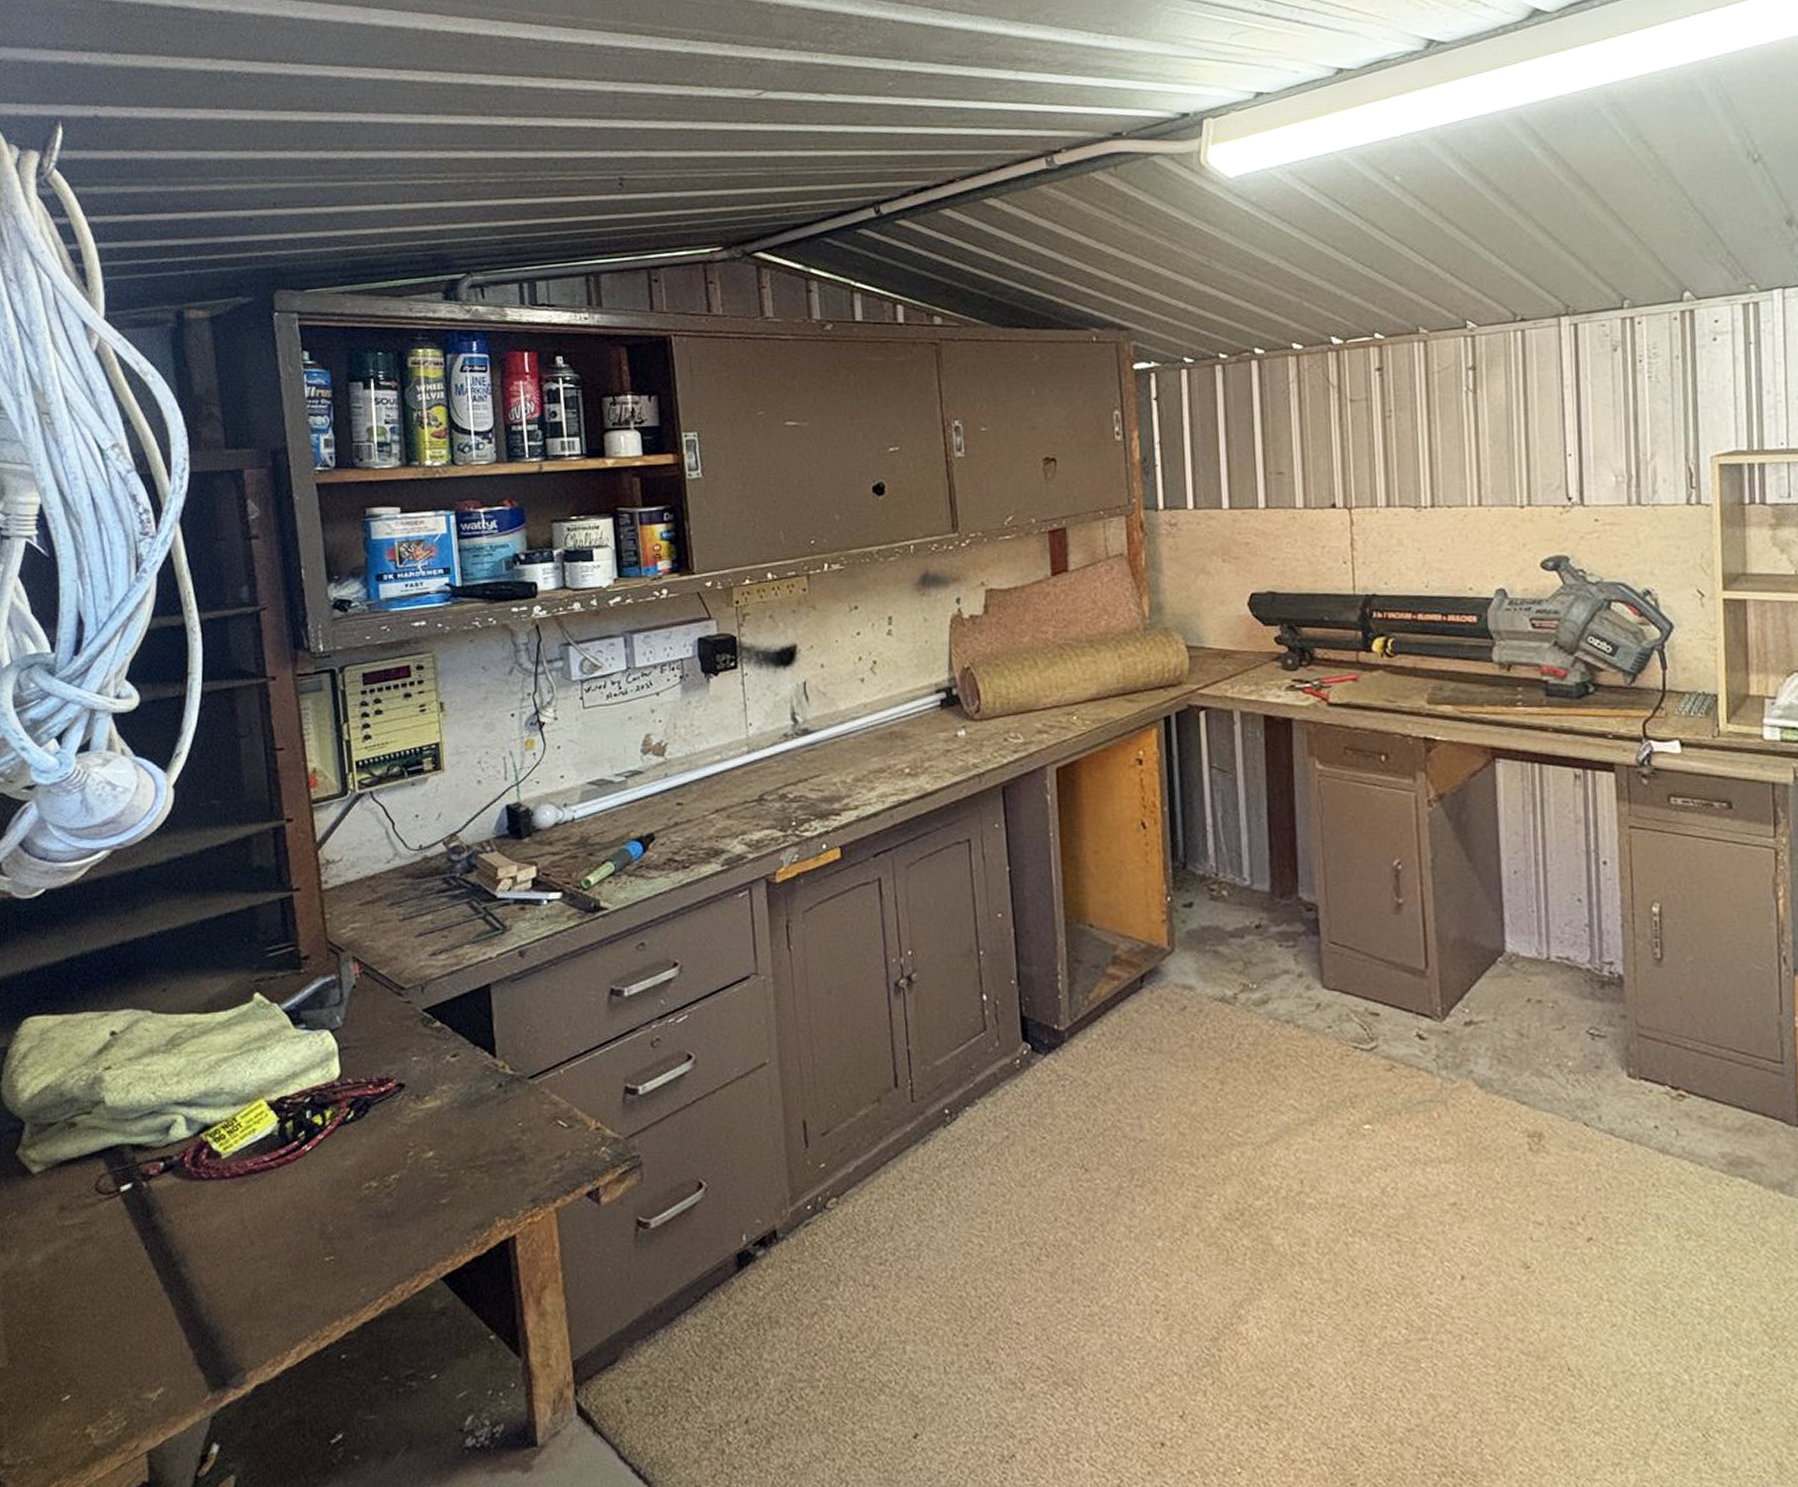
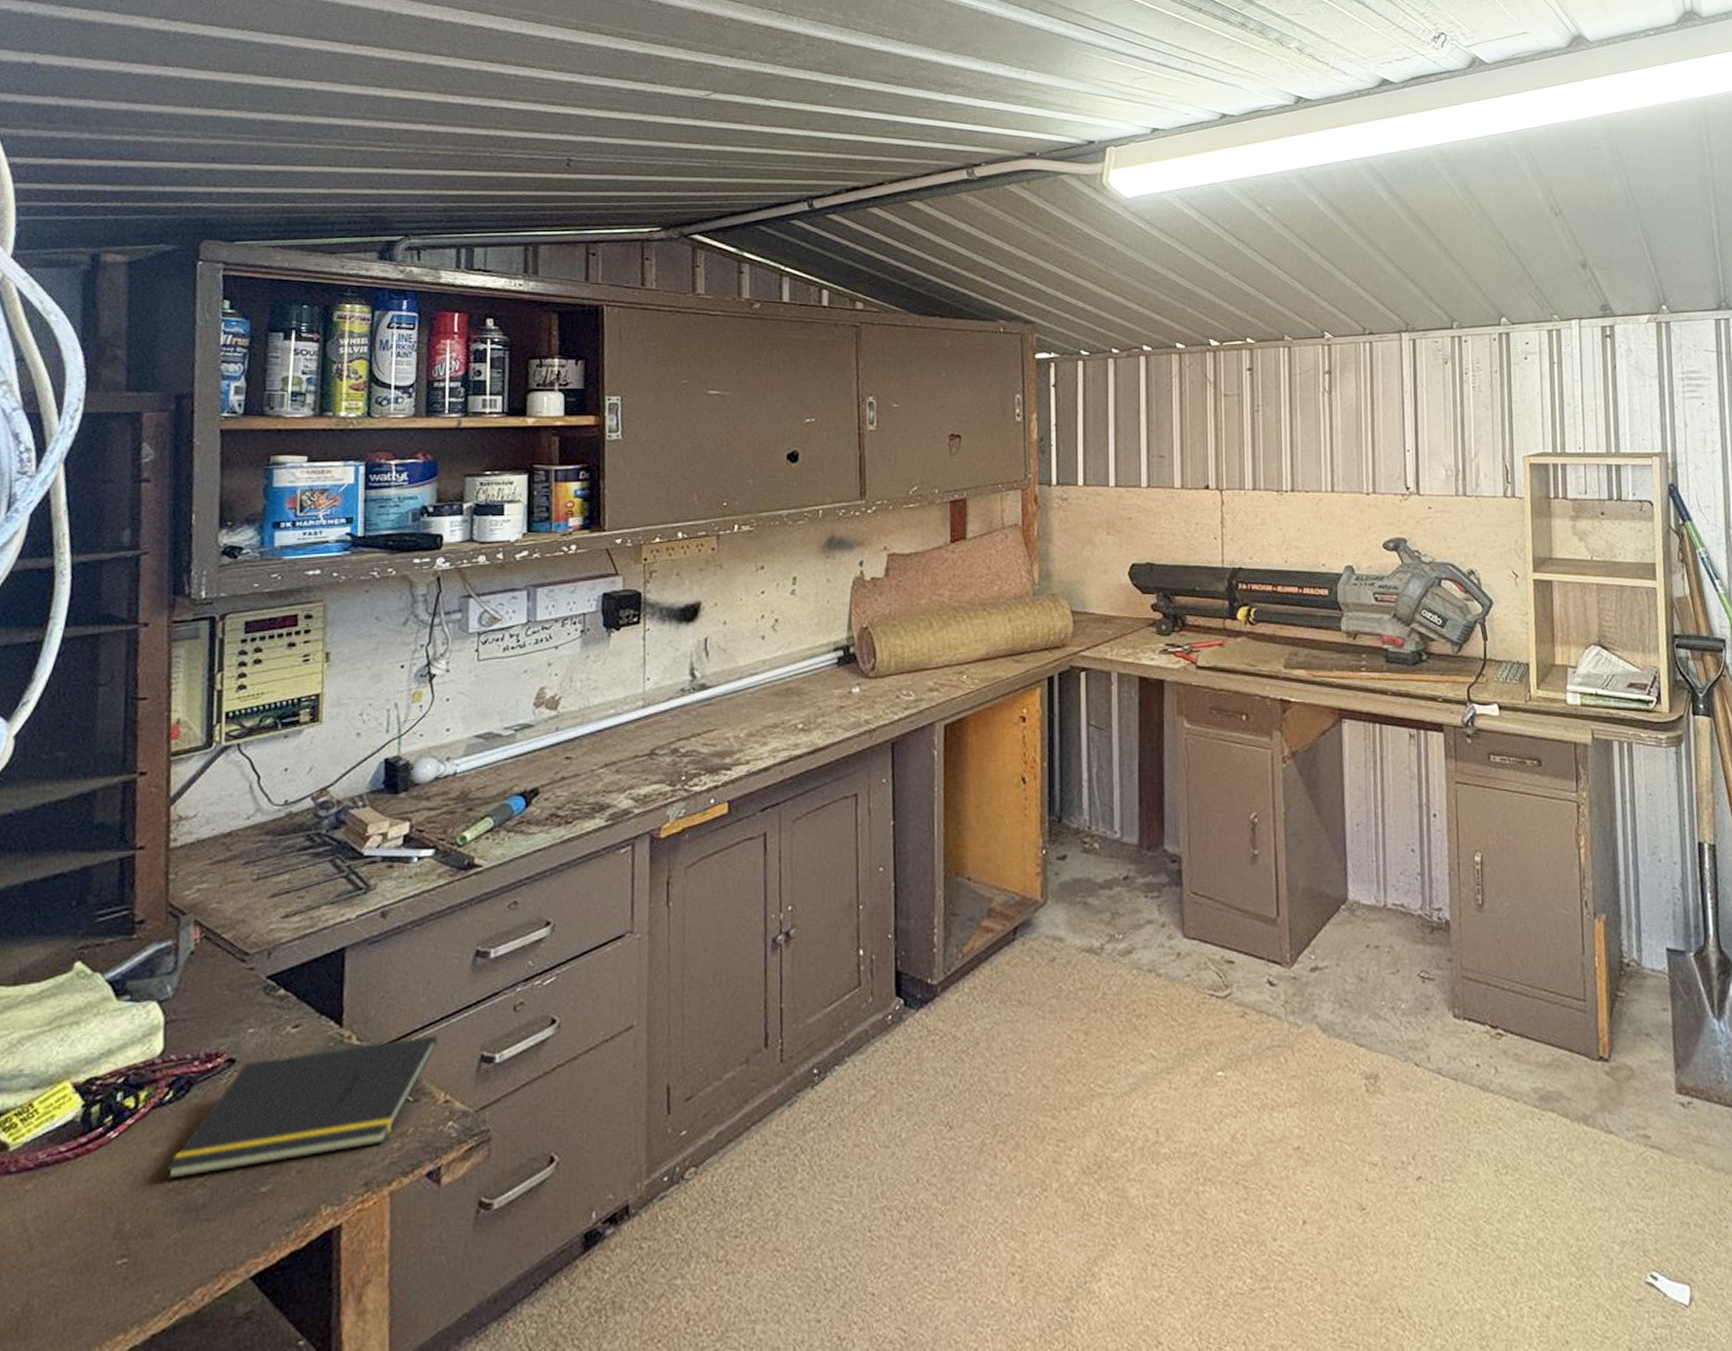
notepad: none [357,1067,584,1190] -> present [166,1035,438,1181]

